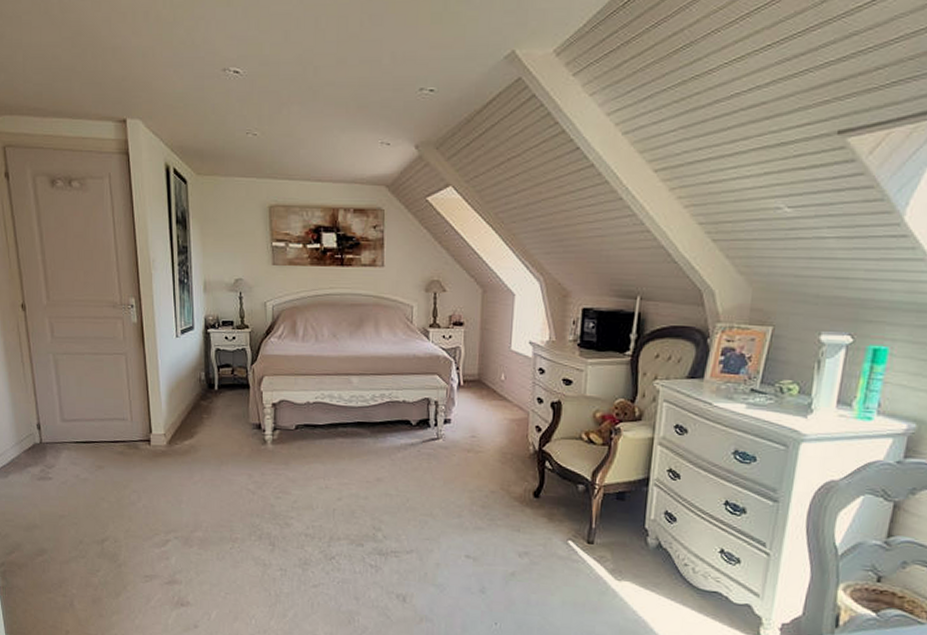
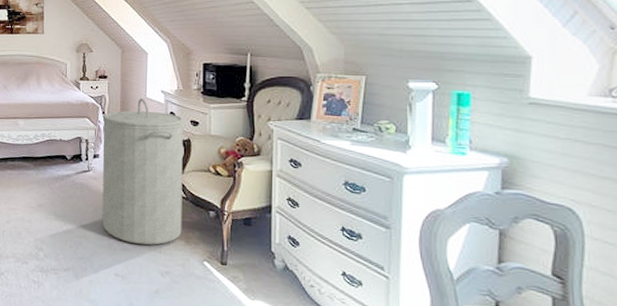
laundry hamper: none [452,351,555,524] -> present [102,99,184,245]

